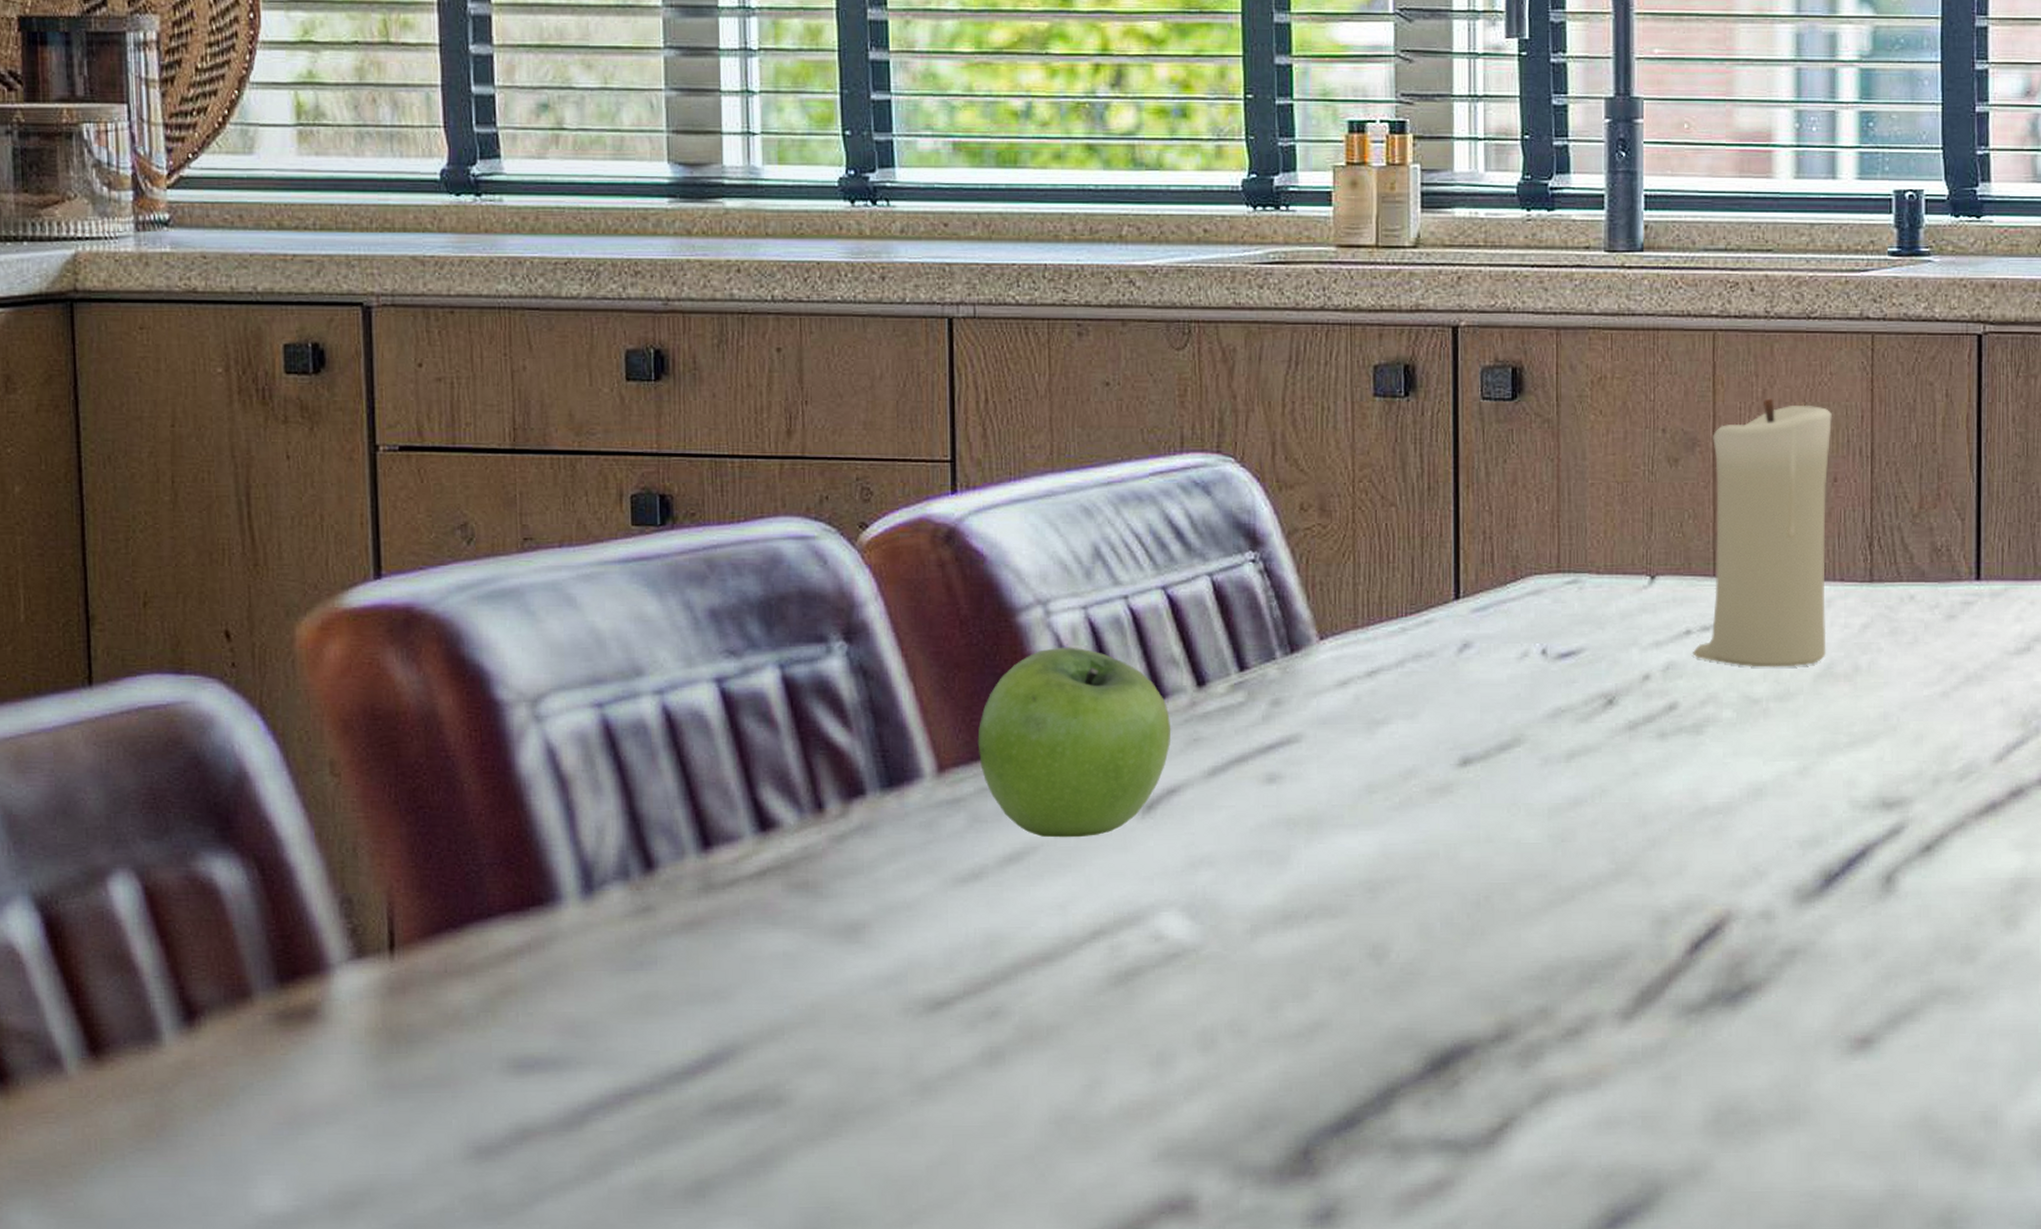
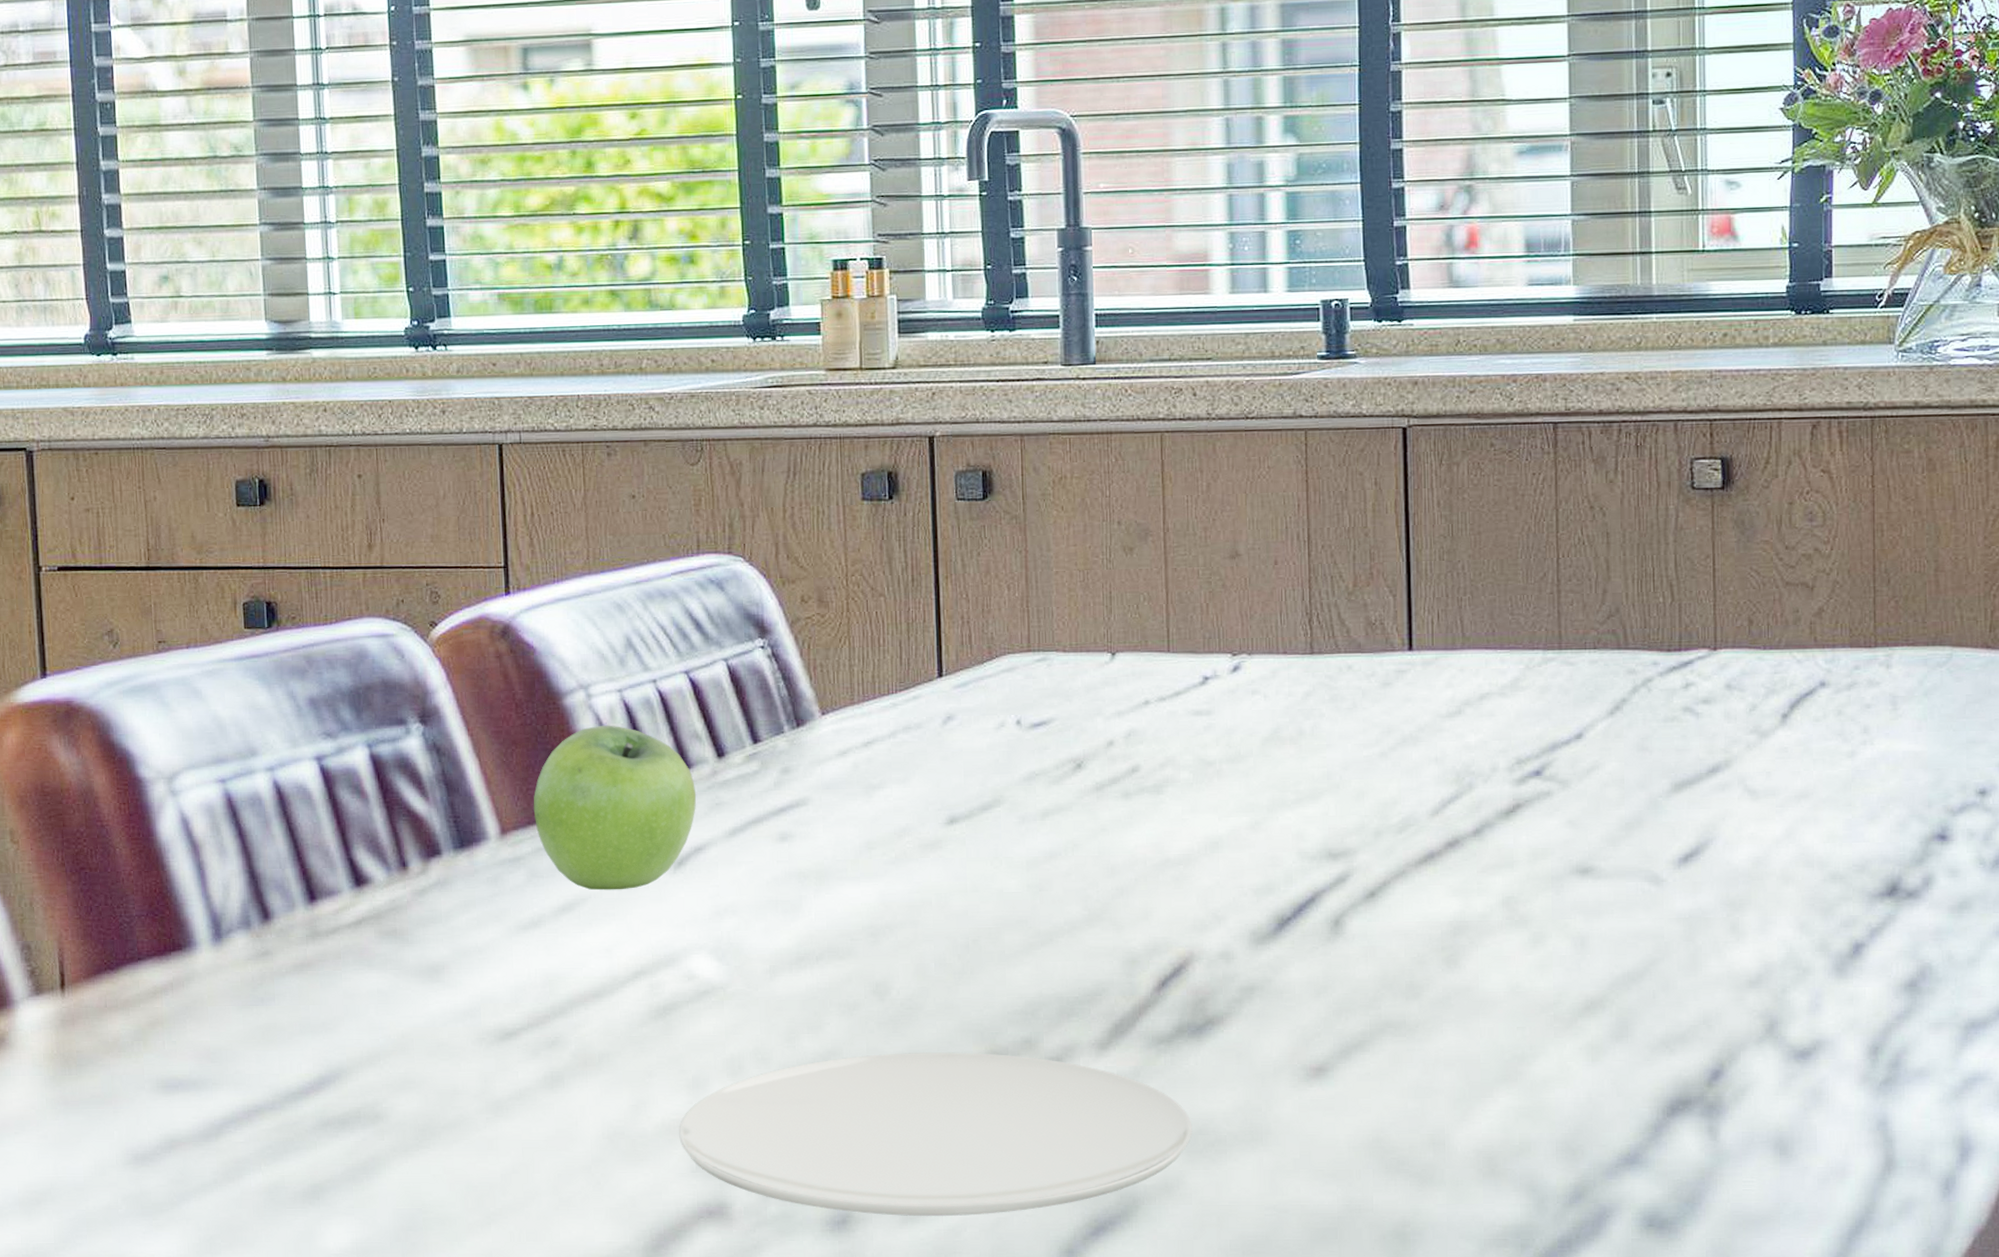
plate: none [1139,1023,1724,1208] -> present [679,1052,1193,1216]
candle: present [1693,398,1833,668] -> none [1152,491,1273,733]

